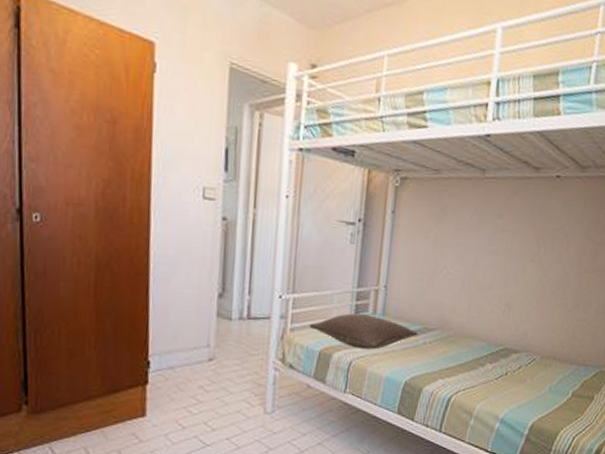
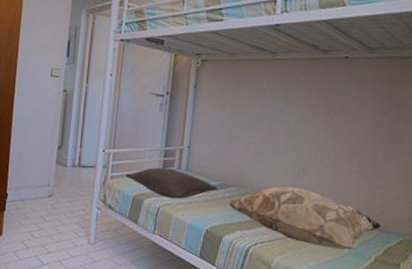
decorative pillow: none [429,325,581,388] -> present [228,186,382,250]

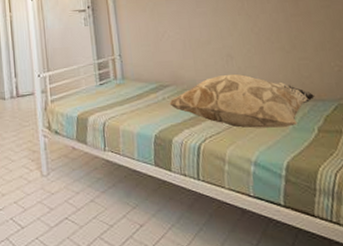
pillow: present [125,167,218,199] -> none [65,80,156,110]

